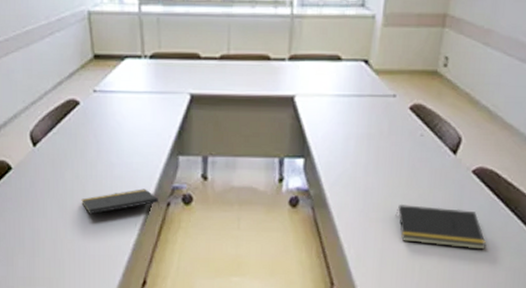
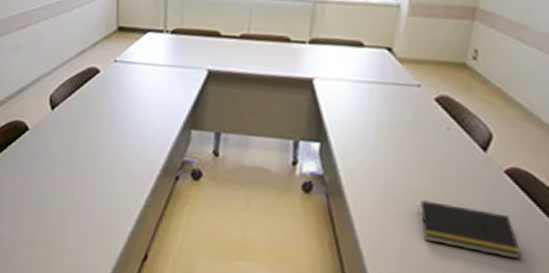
notepad: present [81,189,161,215] -> none [91,160,169,182]

